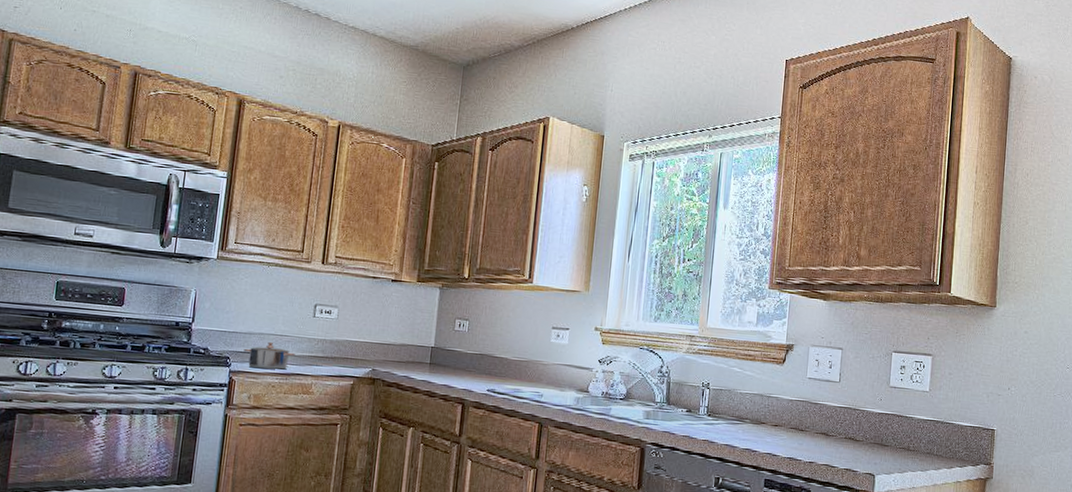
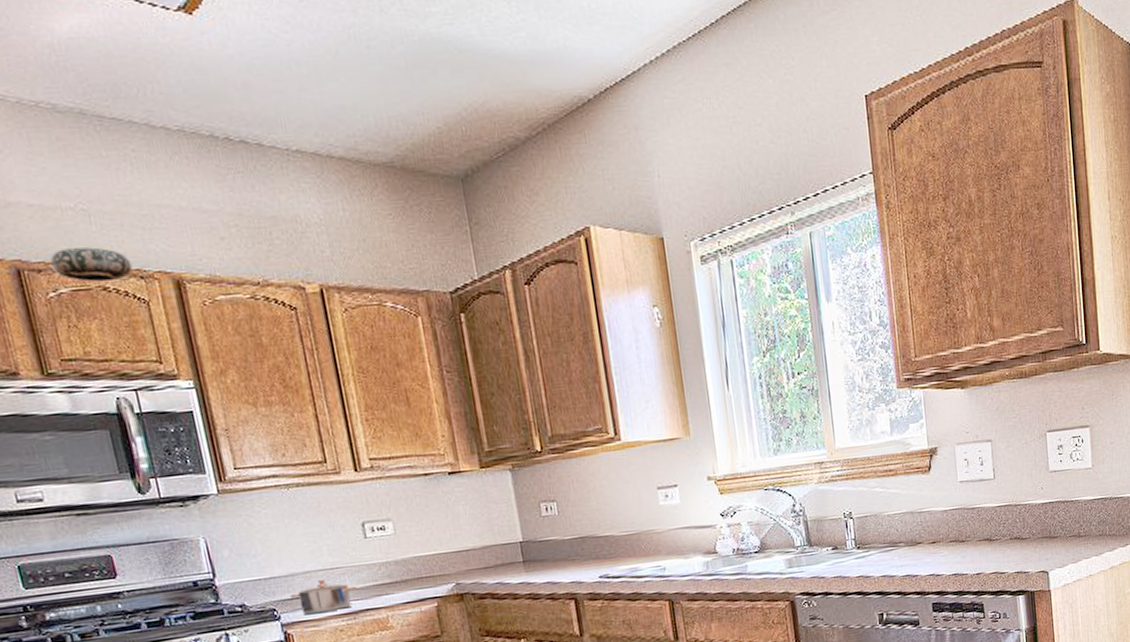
decorative bowl: none [158,64,213,93] -> present [49,247,133,283]

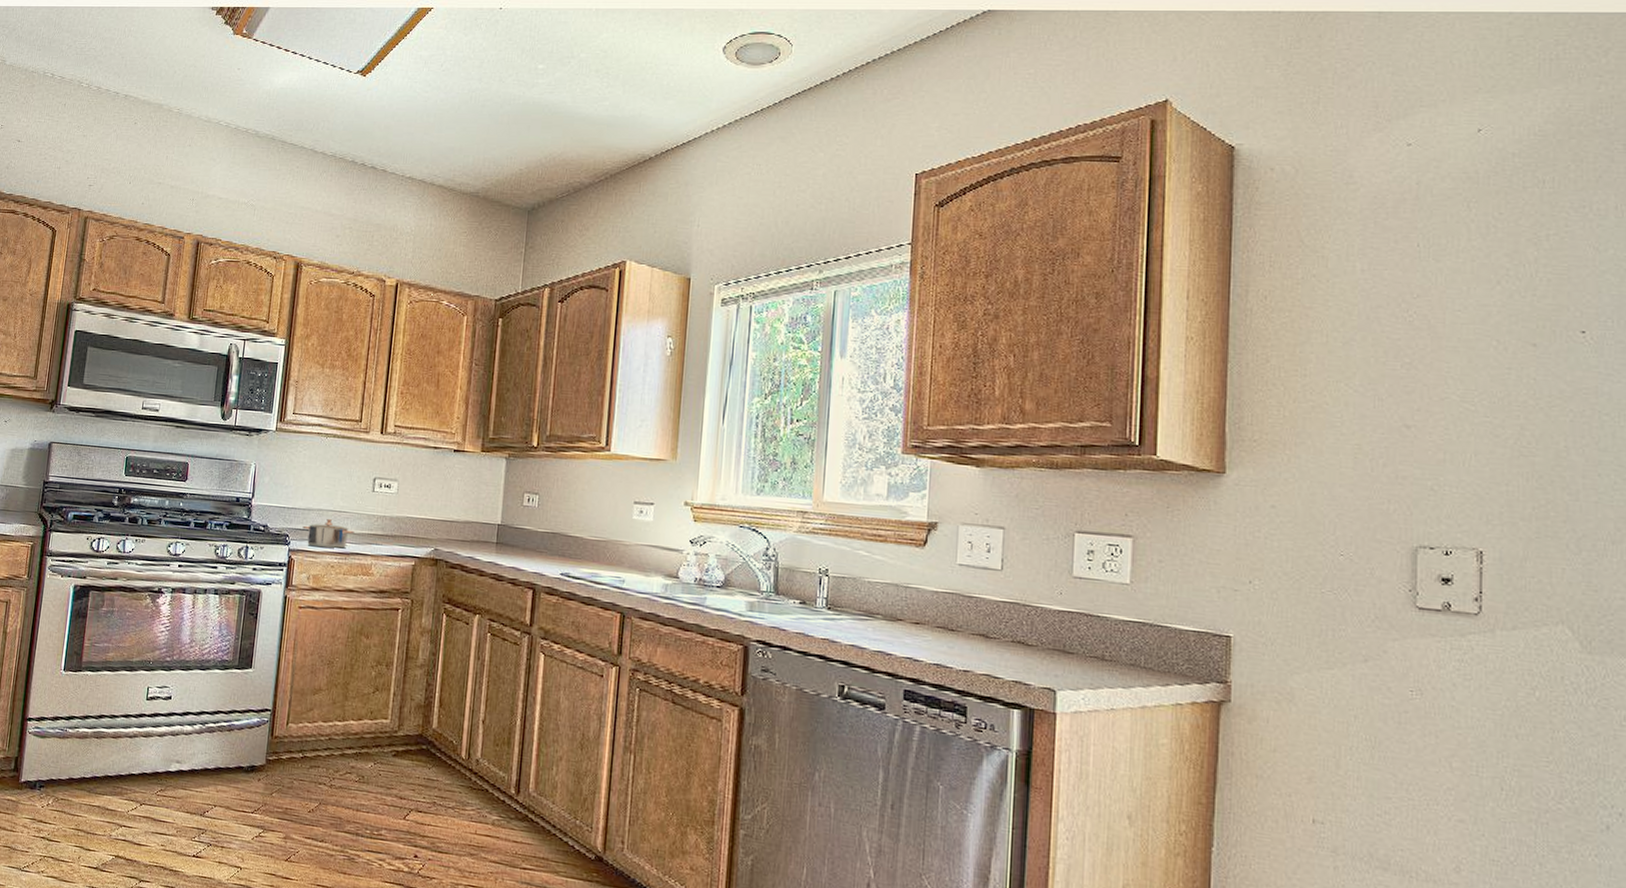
decorative bowl: present [49,247,133,283] -> none [219,230,271,258]

